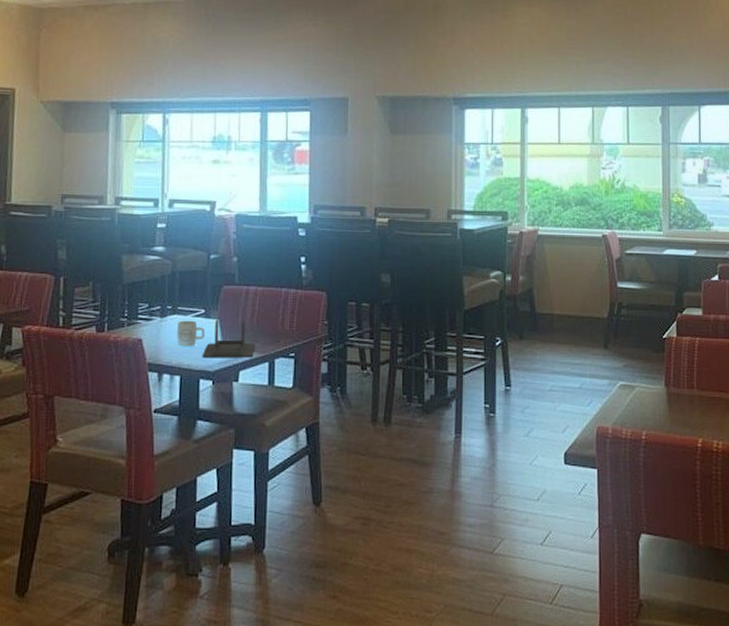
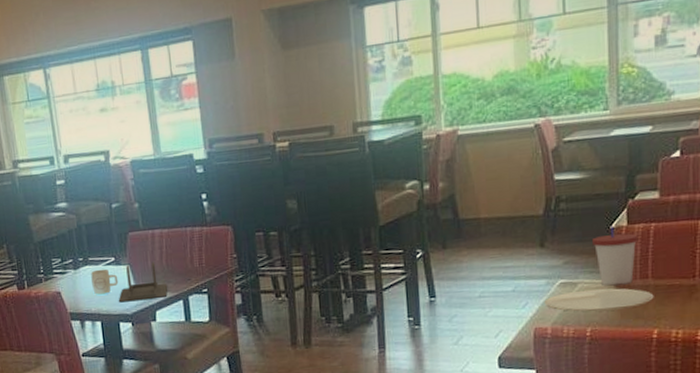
plate: none [606,394,699,416] -> present [544,288,654,313]
cup: none [648,335,686,394] -> present [592,225,639,287]

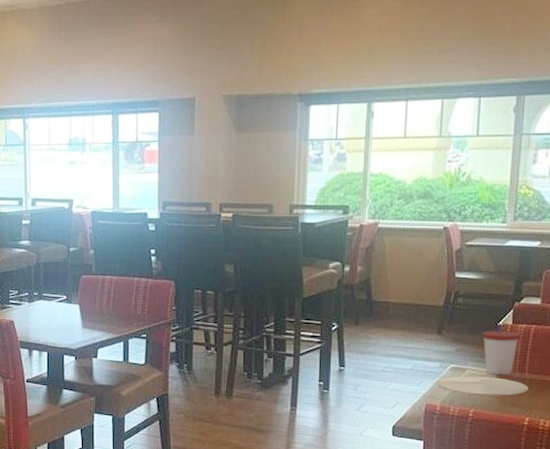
mug: present [91,269,119,295] -> none [43,305,68,328]
napkin holder: present [118,262,168,303] -> none [65,304,112,338]

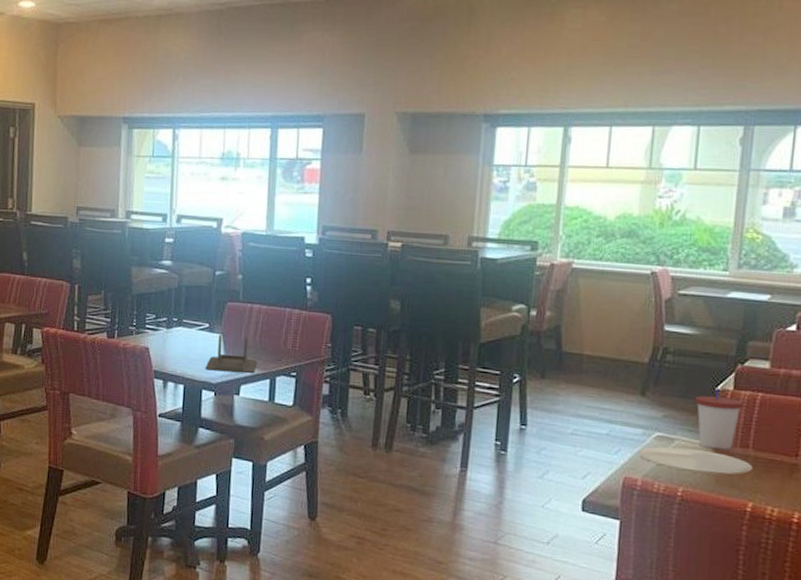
napkin holder: none [65,304,112,338] -> present [205,334,257,373]

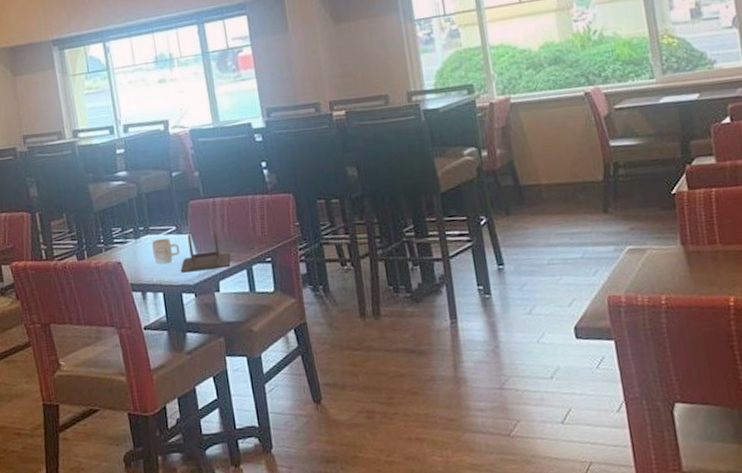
mug: none [181,332,209,359] -> present [152,238,181,265]
plate: present [638,446,753,476] -> none [614,254,725,280]
cup: present [695,387,744,452] -> none [655,190,701,253]

